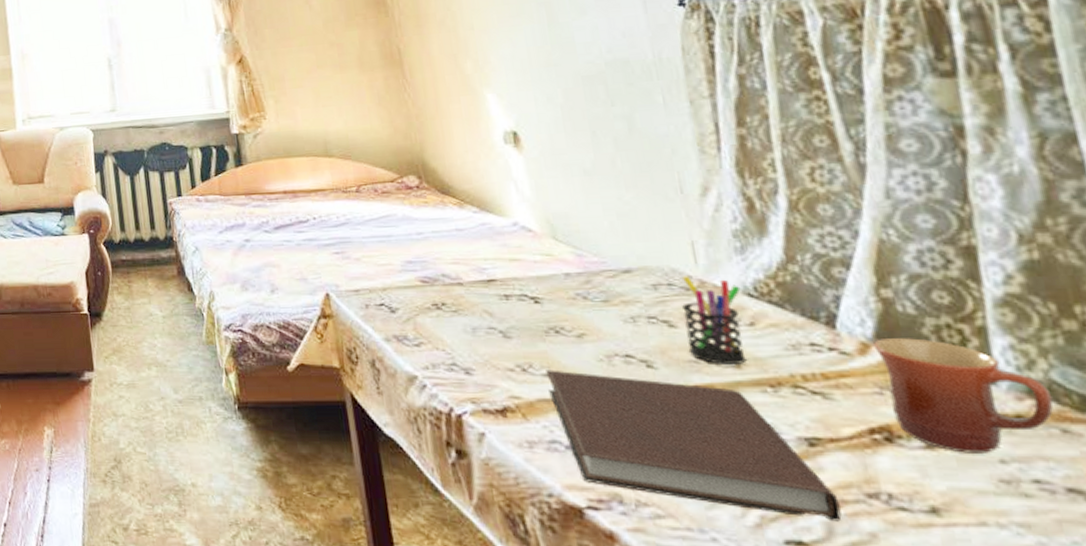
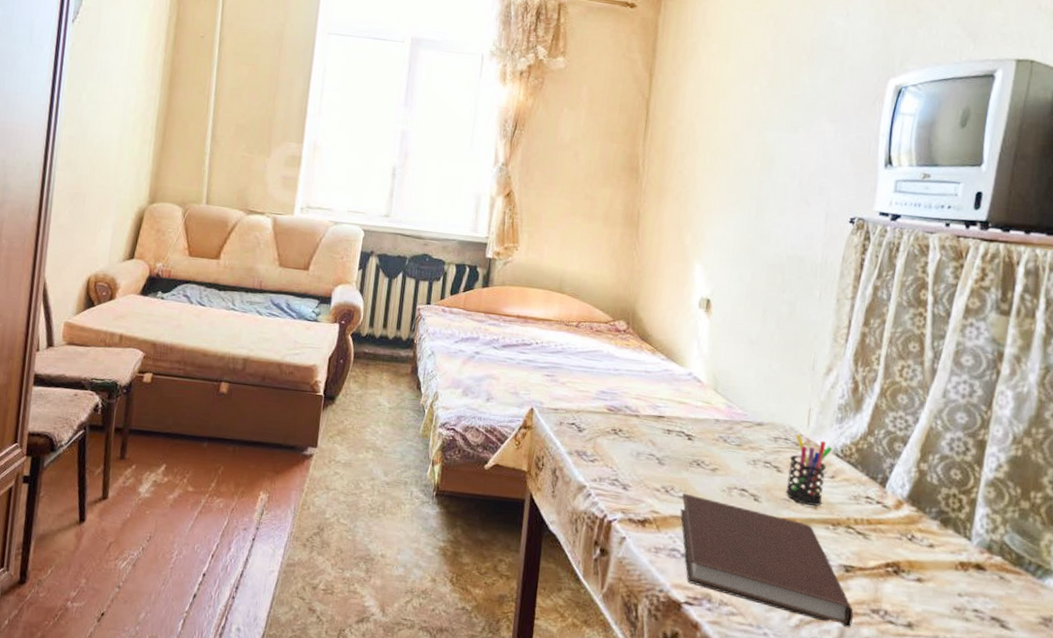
mug: present [873,338,1054,453] -> none [904,499,1001,588]

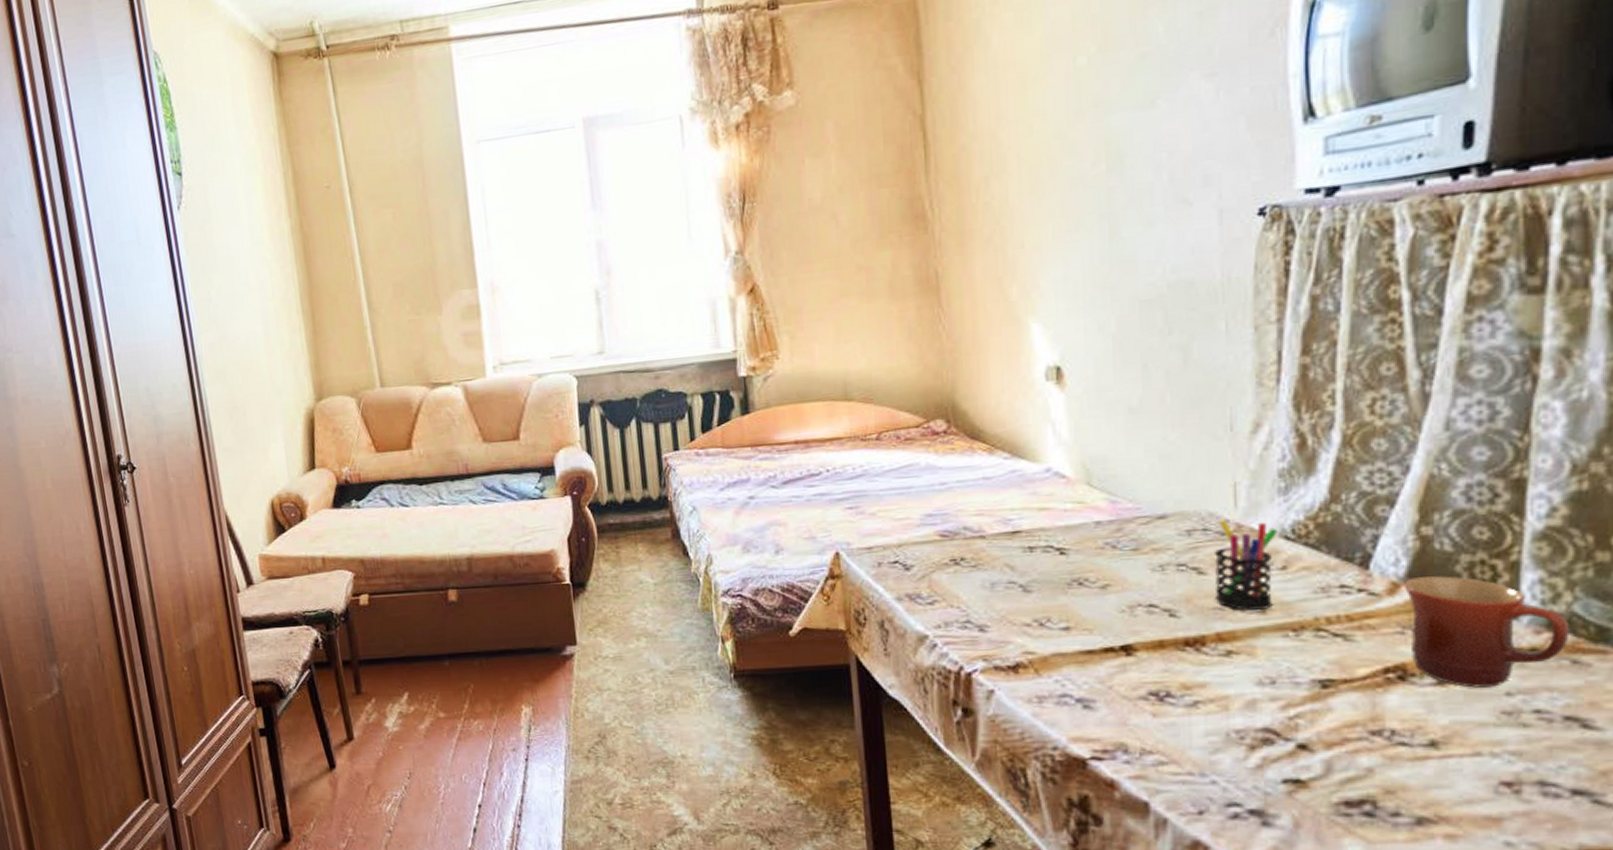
notebook: present [680,493,853,628] -> none [1064,623,1342,759]
mug: none [904,499,1001,588] -> present [1404,576,1570,688]

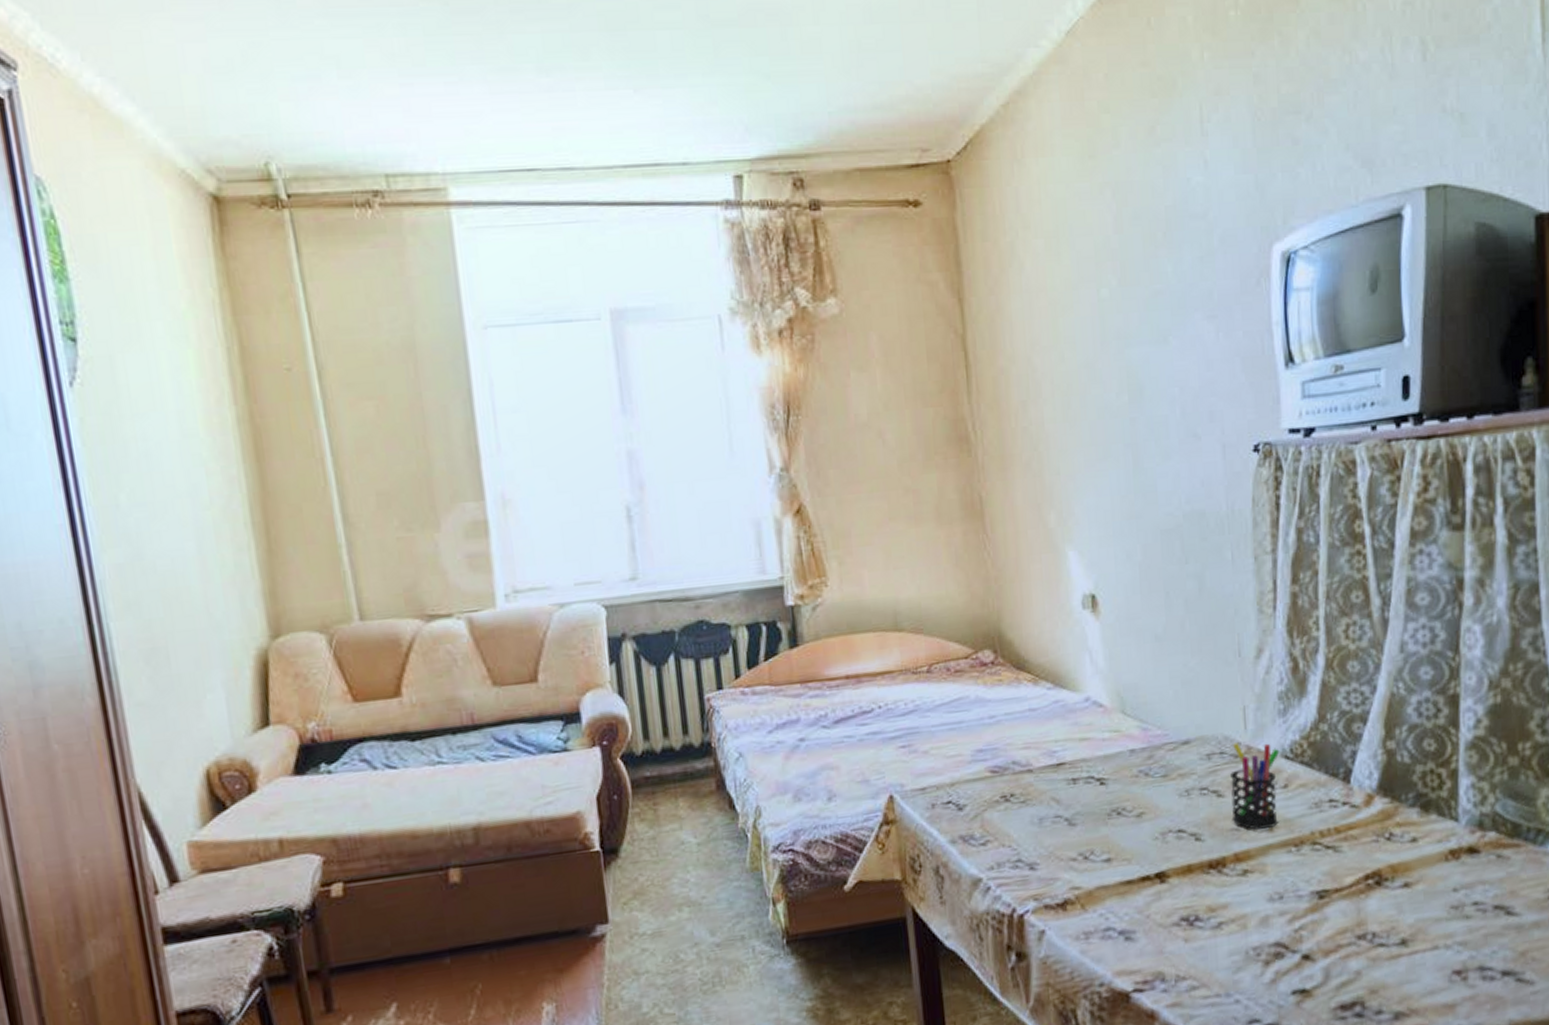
mug: present [1404,576,1570,688] -> none [1377,785,1494,887]

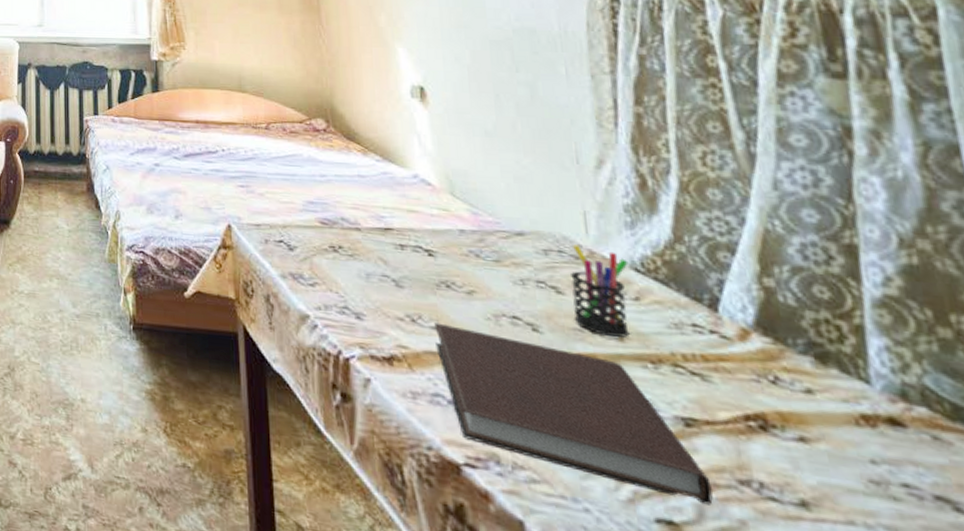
notebook: none [1106,852,1337,967] -> present [434,322,713,505]

